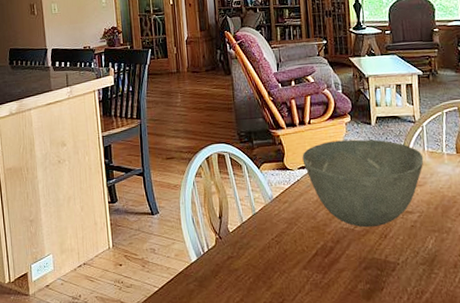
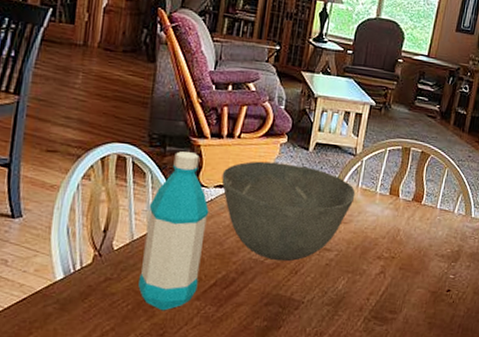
water bottle: none [249,142,303,281] -> present [138,151,209,311]

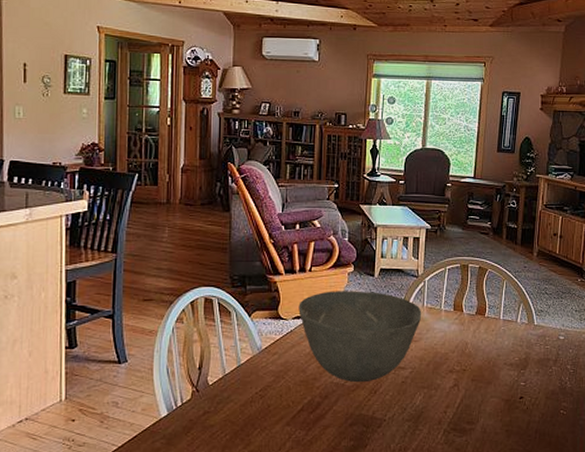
water bottle: present [138,151,209,311] -> none [234,289,290,439]

